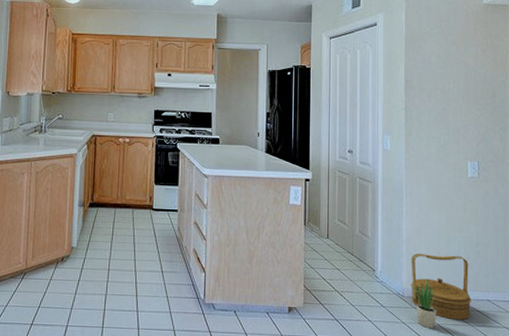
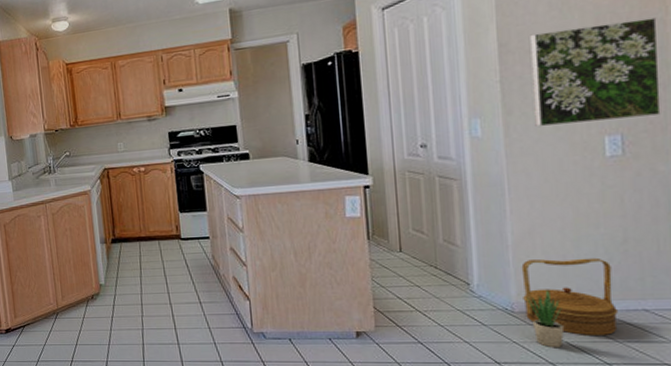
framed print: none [425,77,501,151] -> present [530,17,661,127]

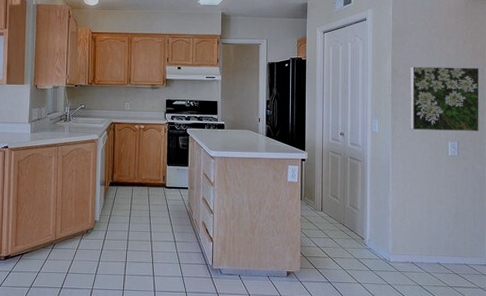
basket: present [521,257,617,335] -> none [396,224,450,281]
potted plant: present [526,289,565,348] -> none [398,246,420,290]

